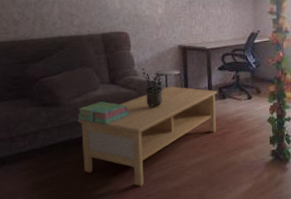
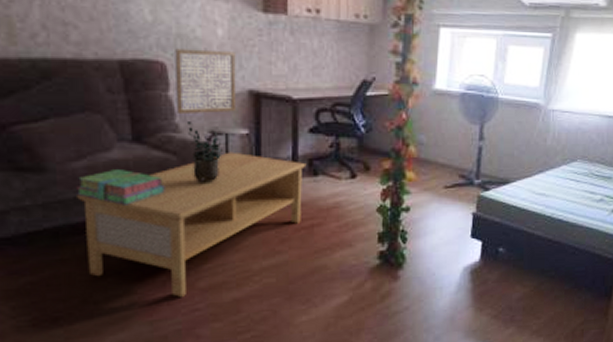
wall art: none [134,21,171,65] -> present [175,47,237,115]

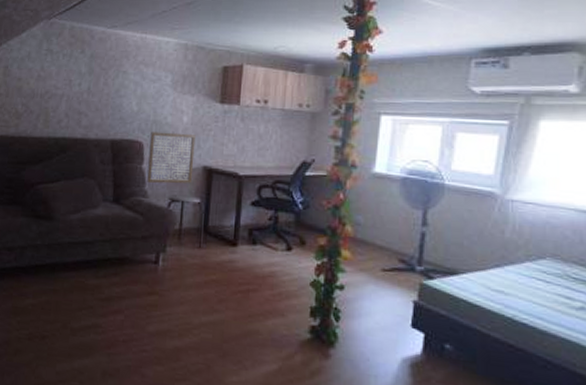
coffee table: present [77,151,307,297] -> none [70,216,247,337]
stack of books: present [77,170,165,205] -> none [71,223,132,253]
potted plant: present [186,122,224,183] -> none [153,189,179,242]

